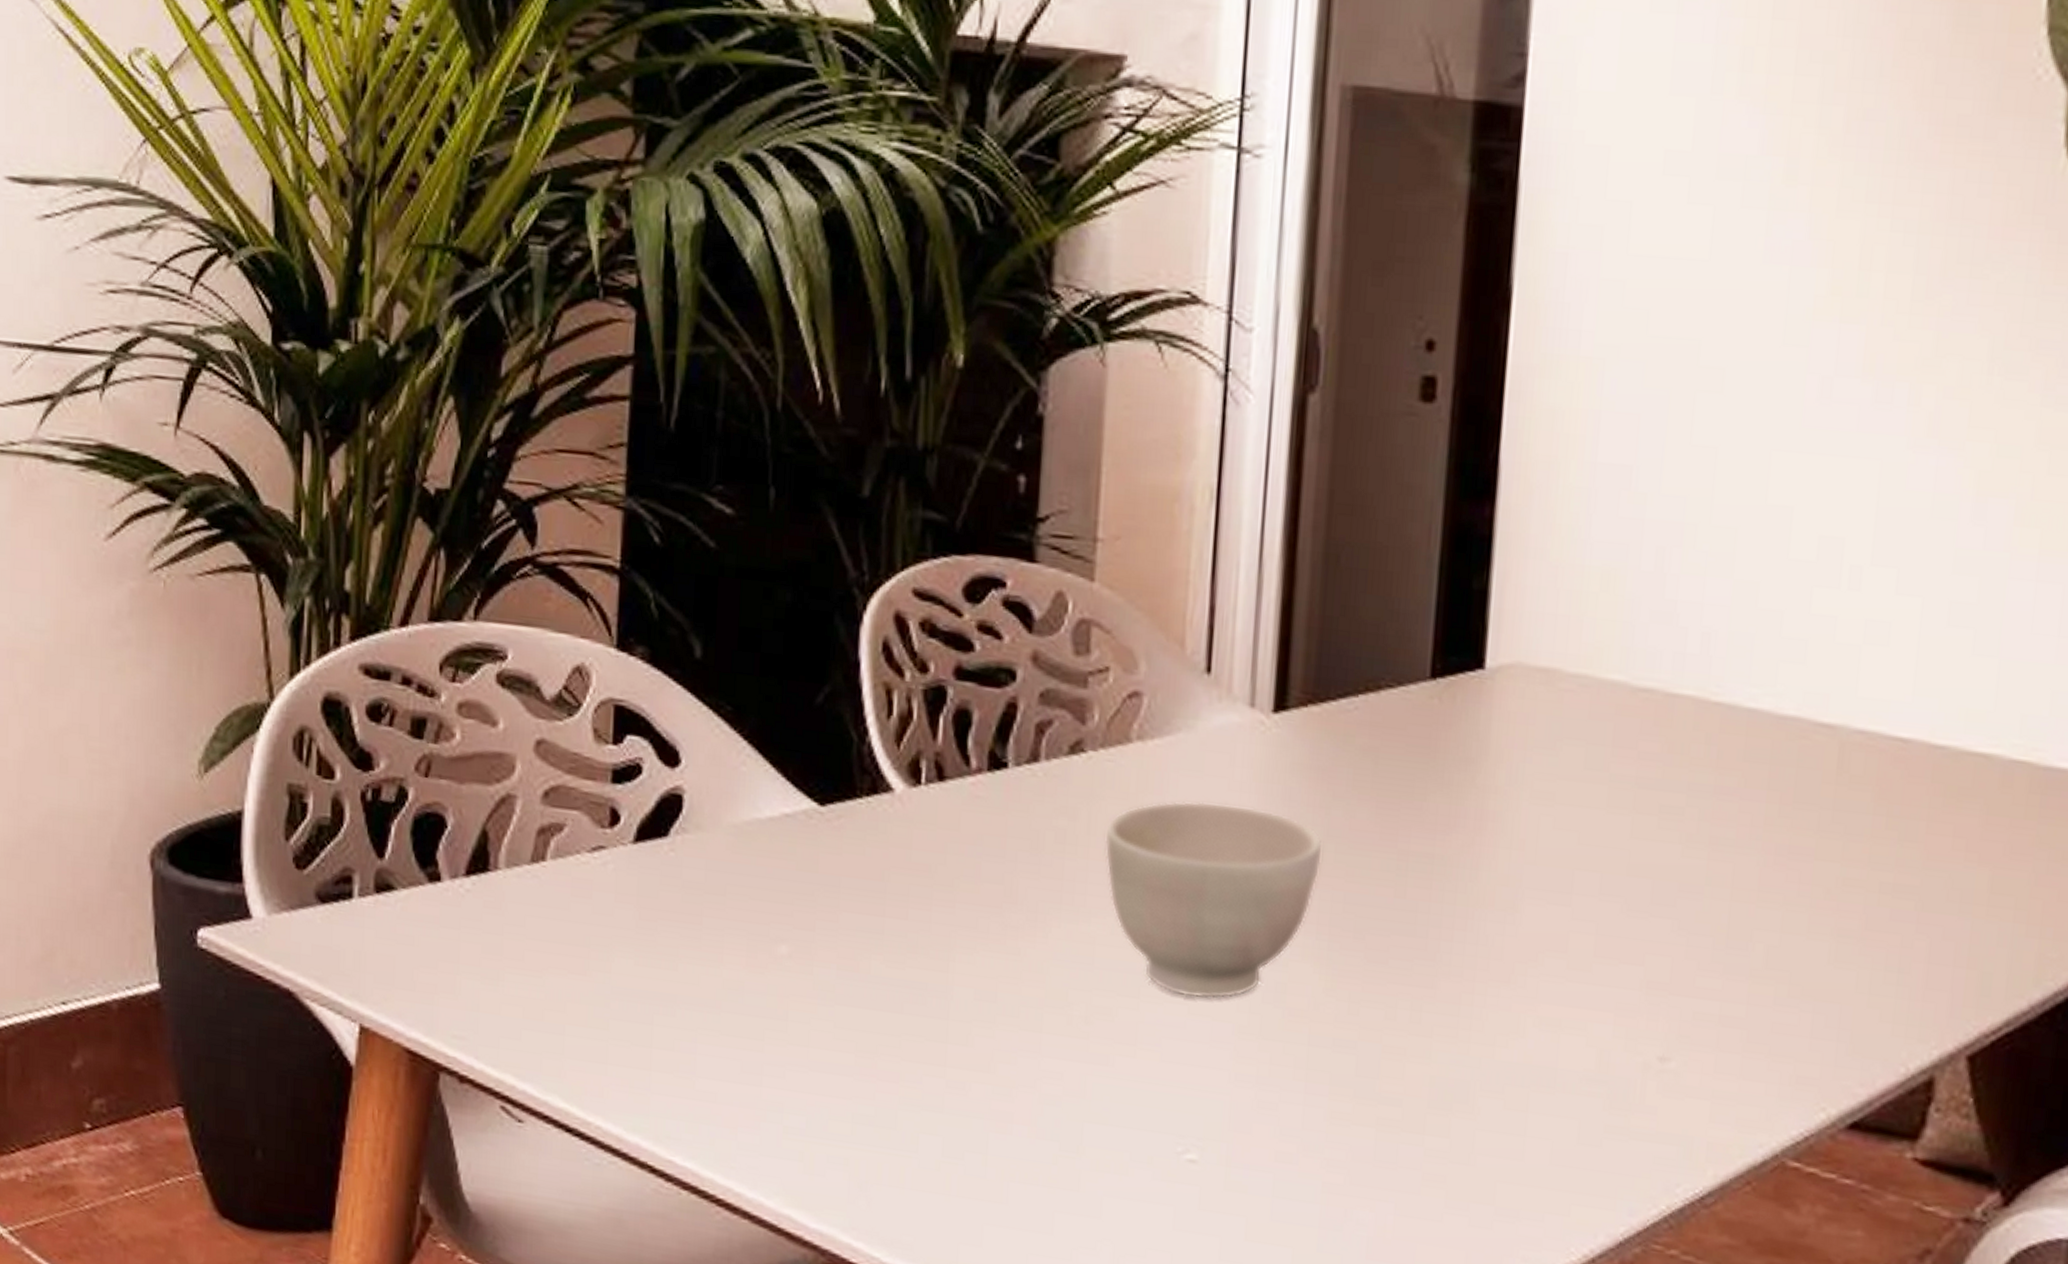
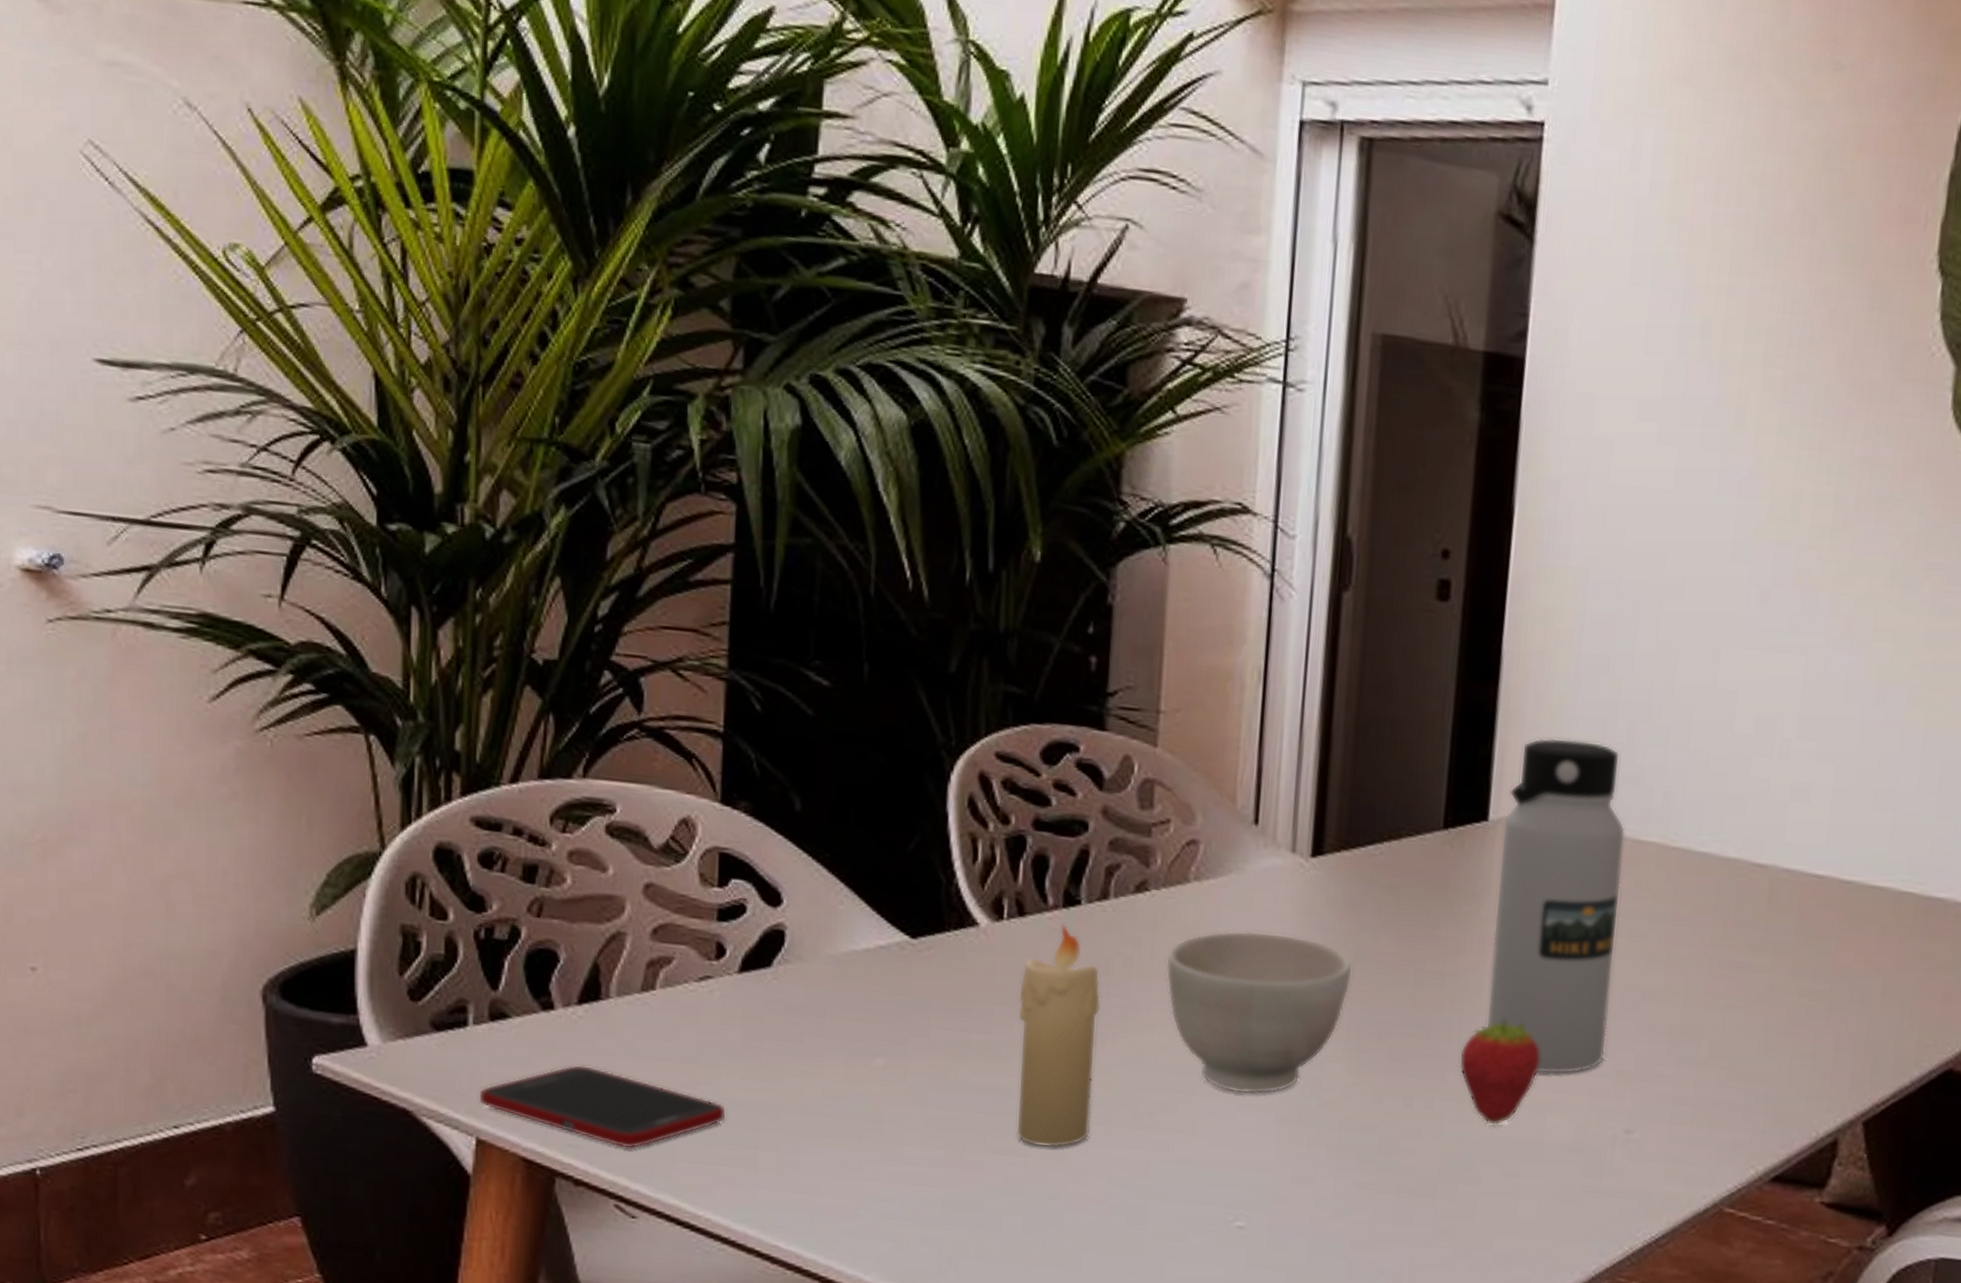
cell phone: none [362,944,620,1043] -> present [478,1064,727,1149]
candle: none [935,790,1031,1057] -> present [1016,924,1101,1148]
fruit: none [1451,913,1552,1046] -> present [1459,1019,1540,1126]
water bottle: none [1484,566,1655,985] -> present [1485,737,1626,1075]

